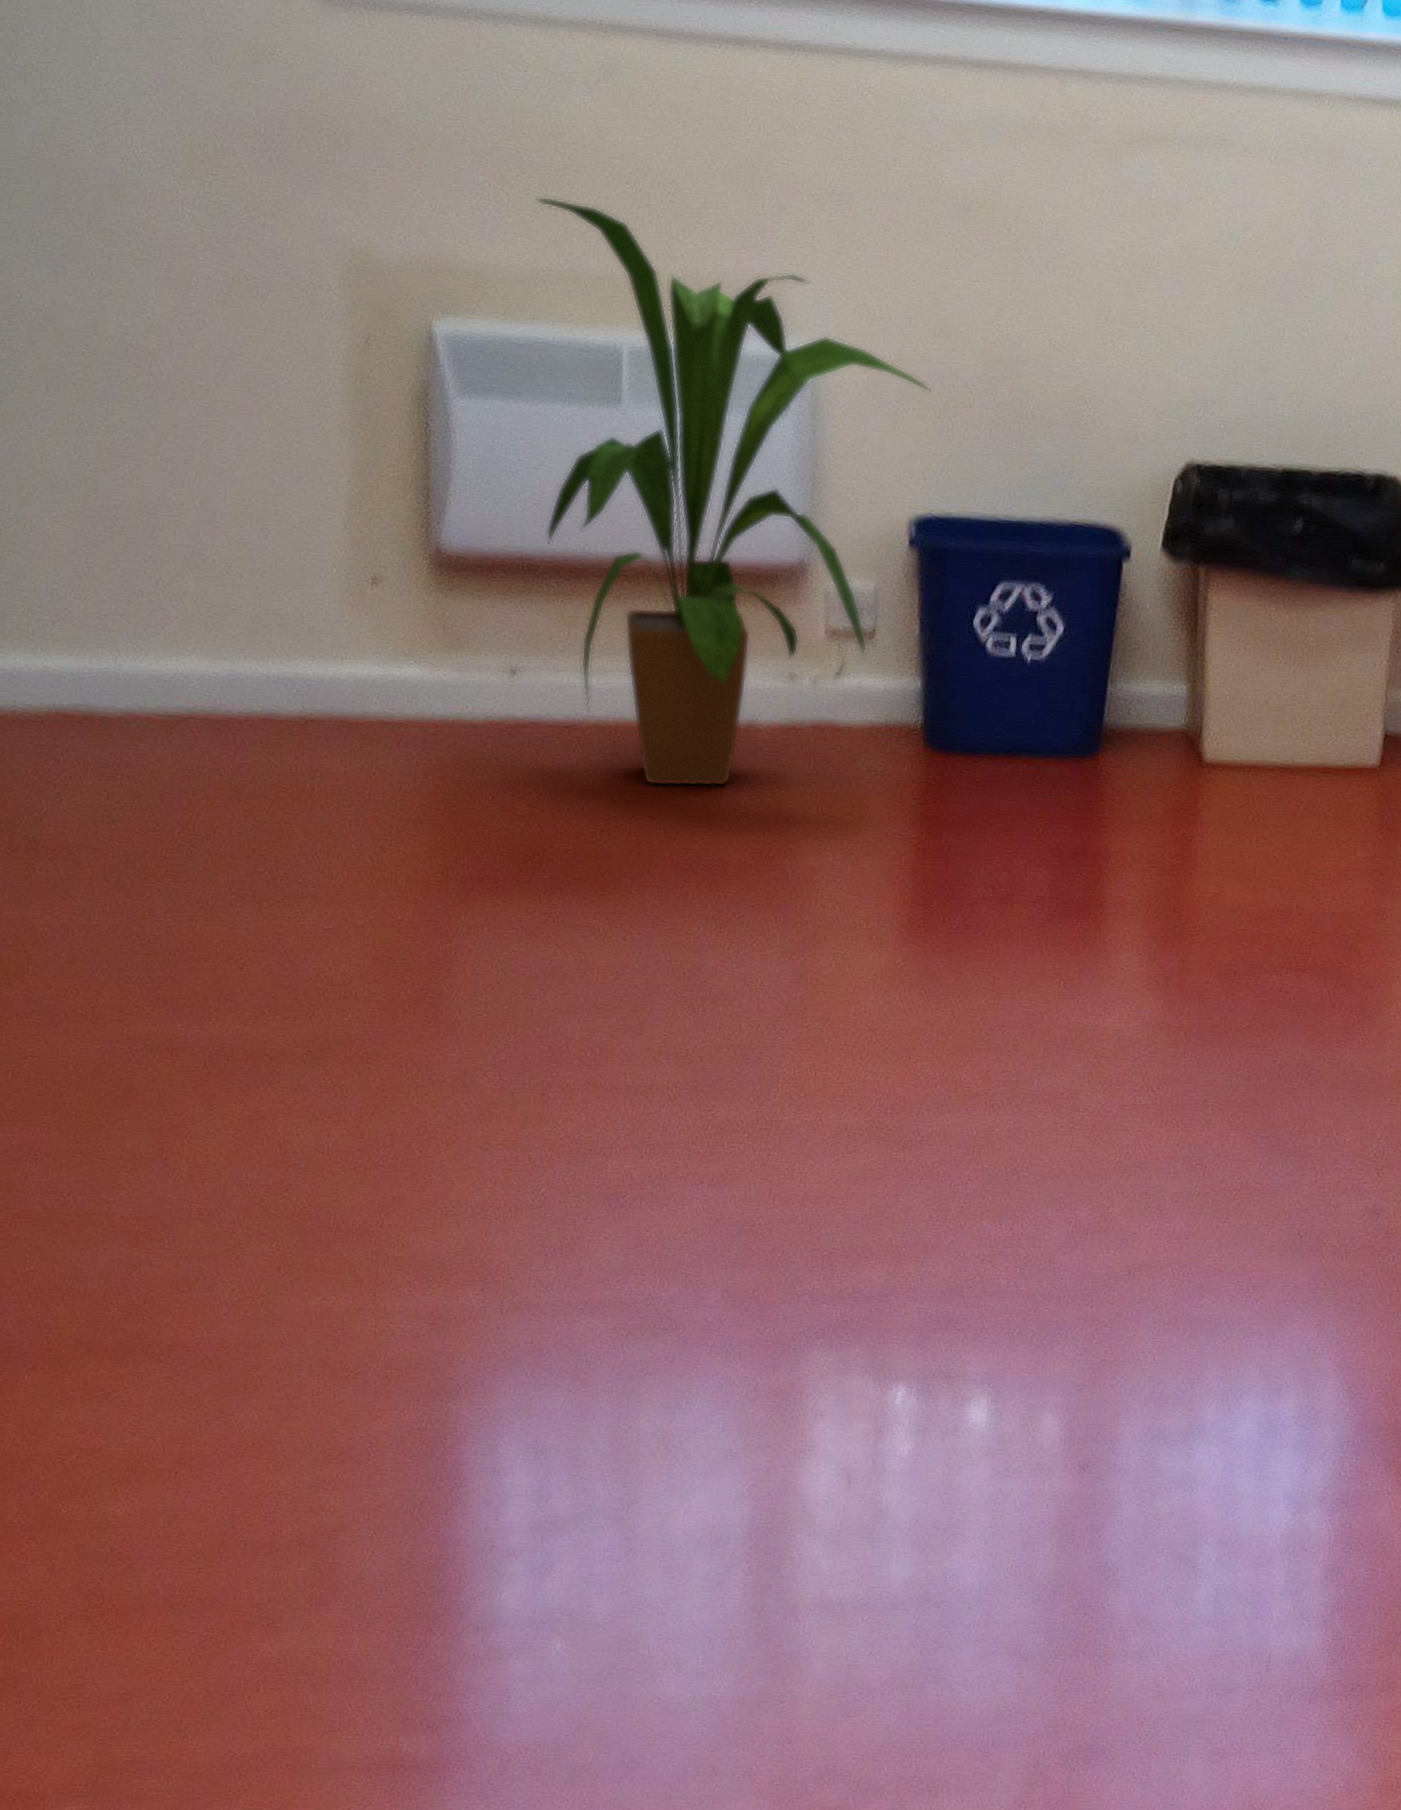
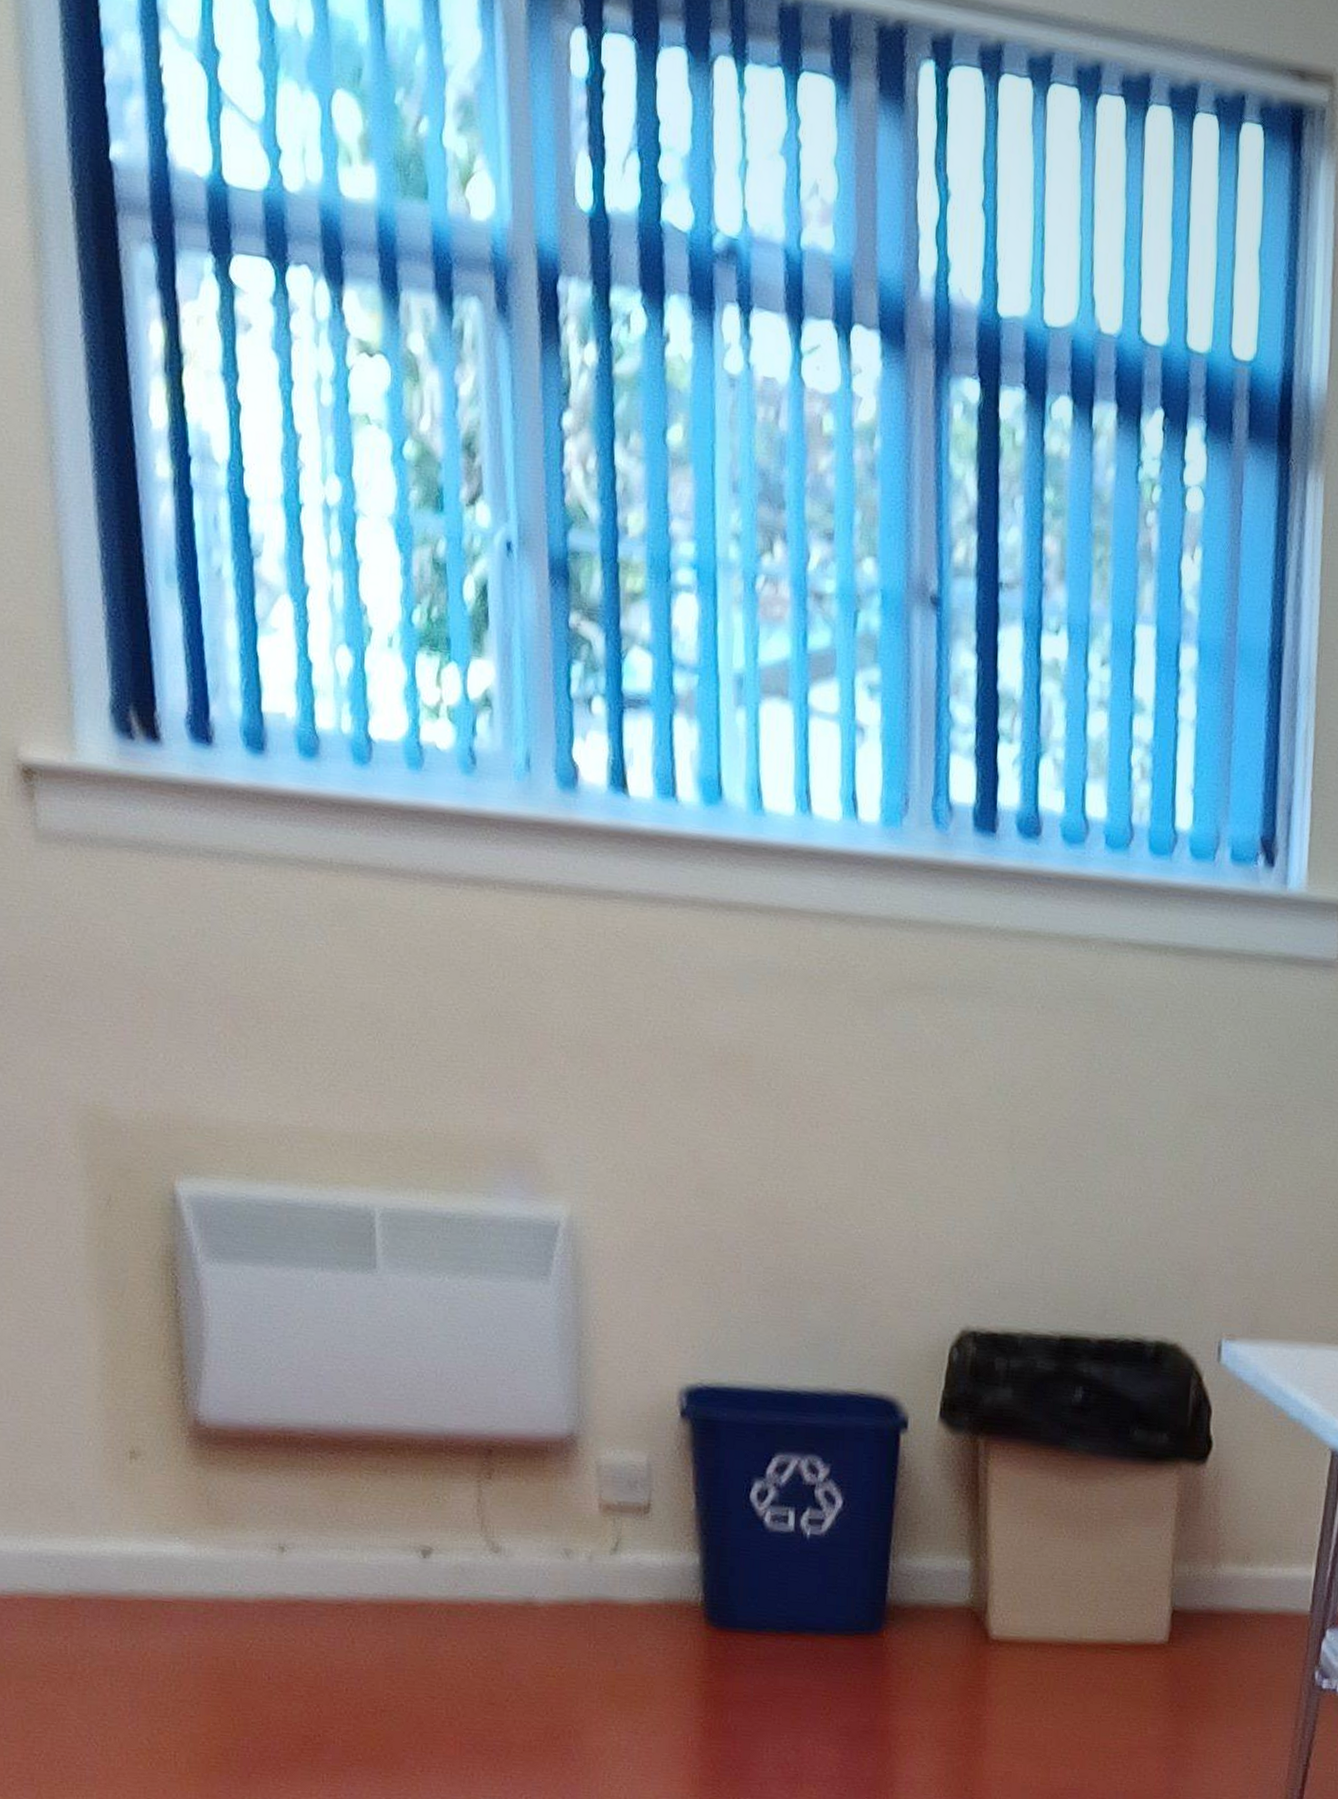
house plant: present [535,196,931,787] -> none [274,1048,696,1666]

